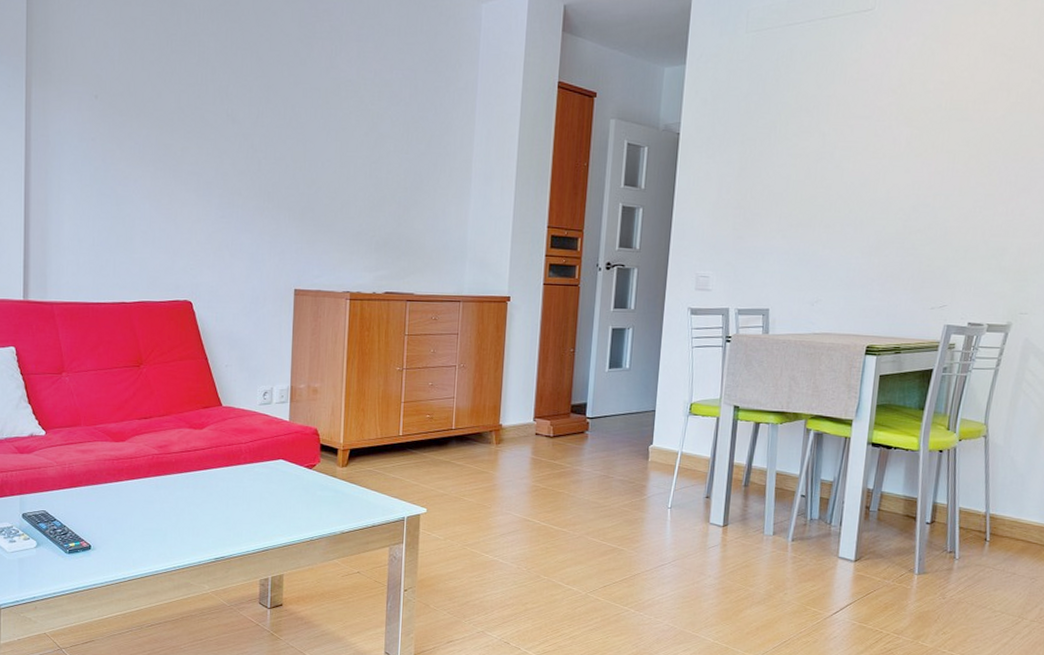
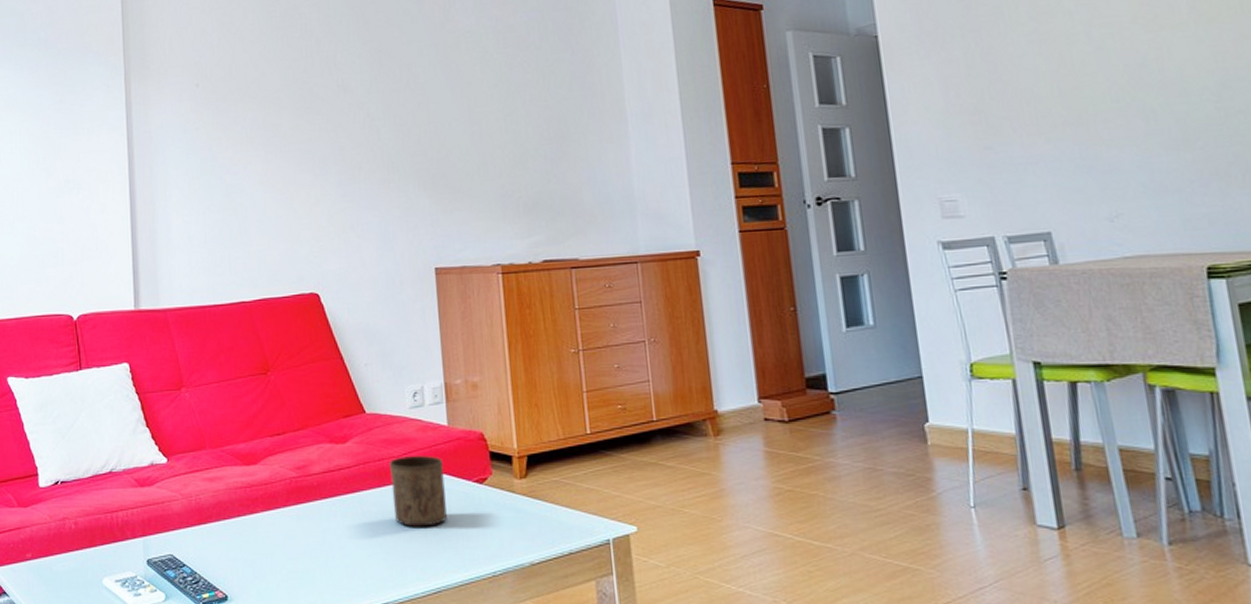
cup: none [237,443,281,500] -> present [388,456,447,527]

